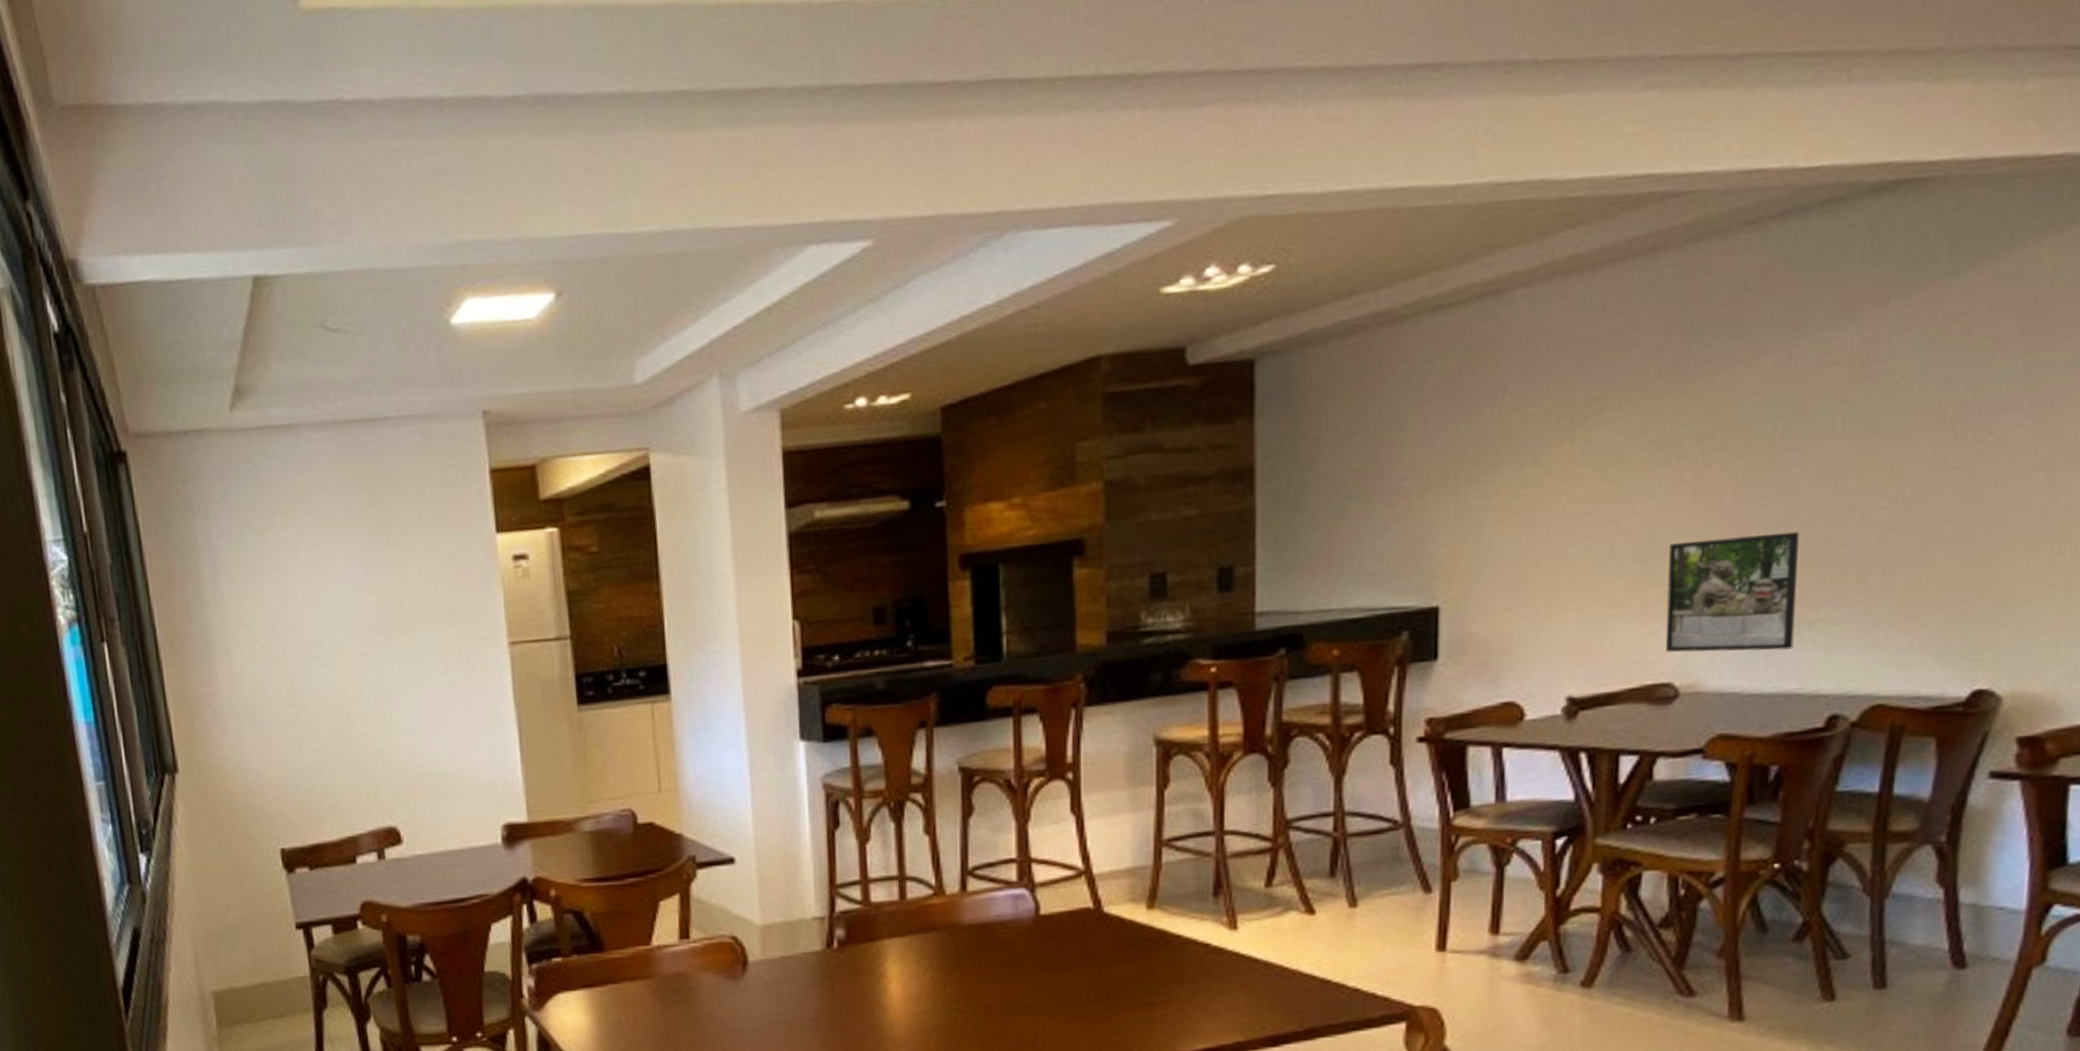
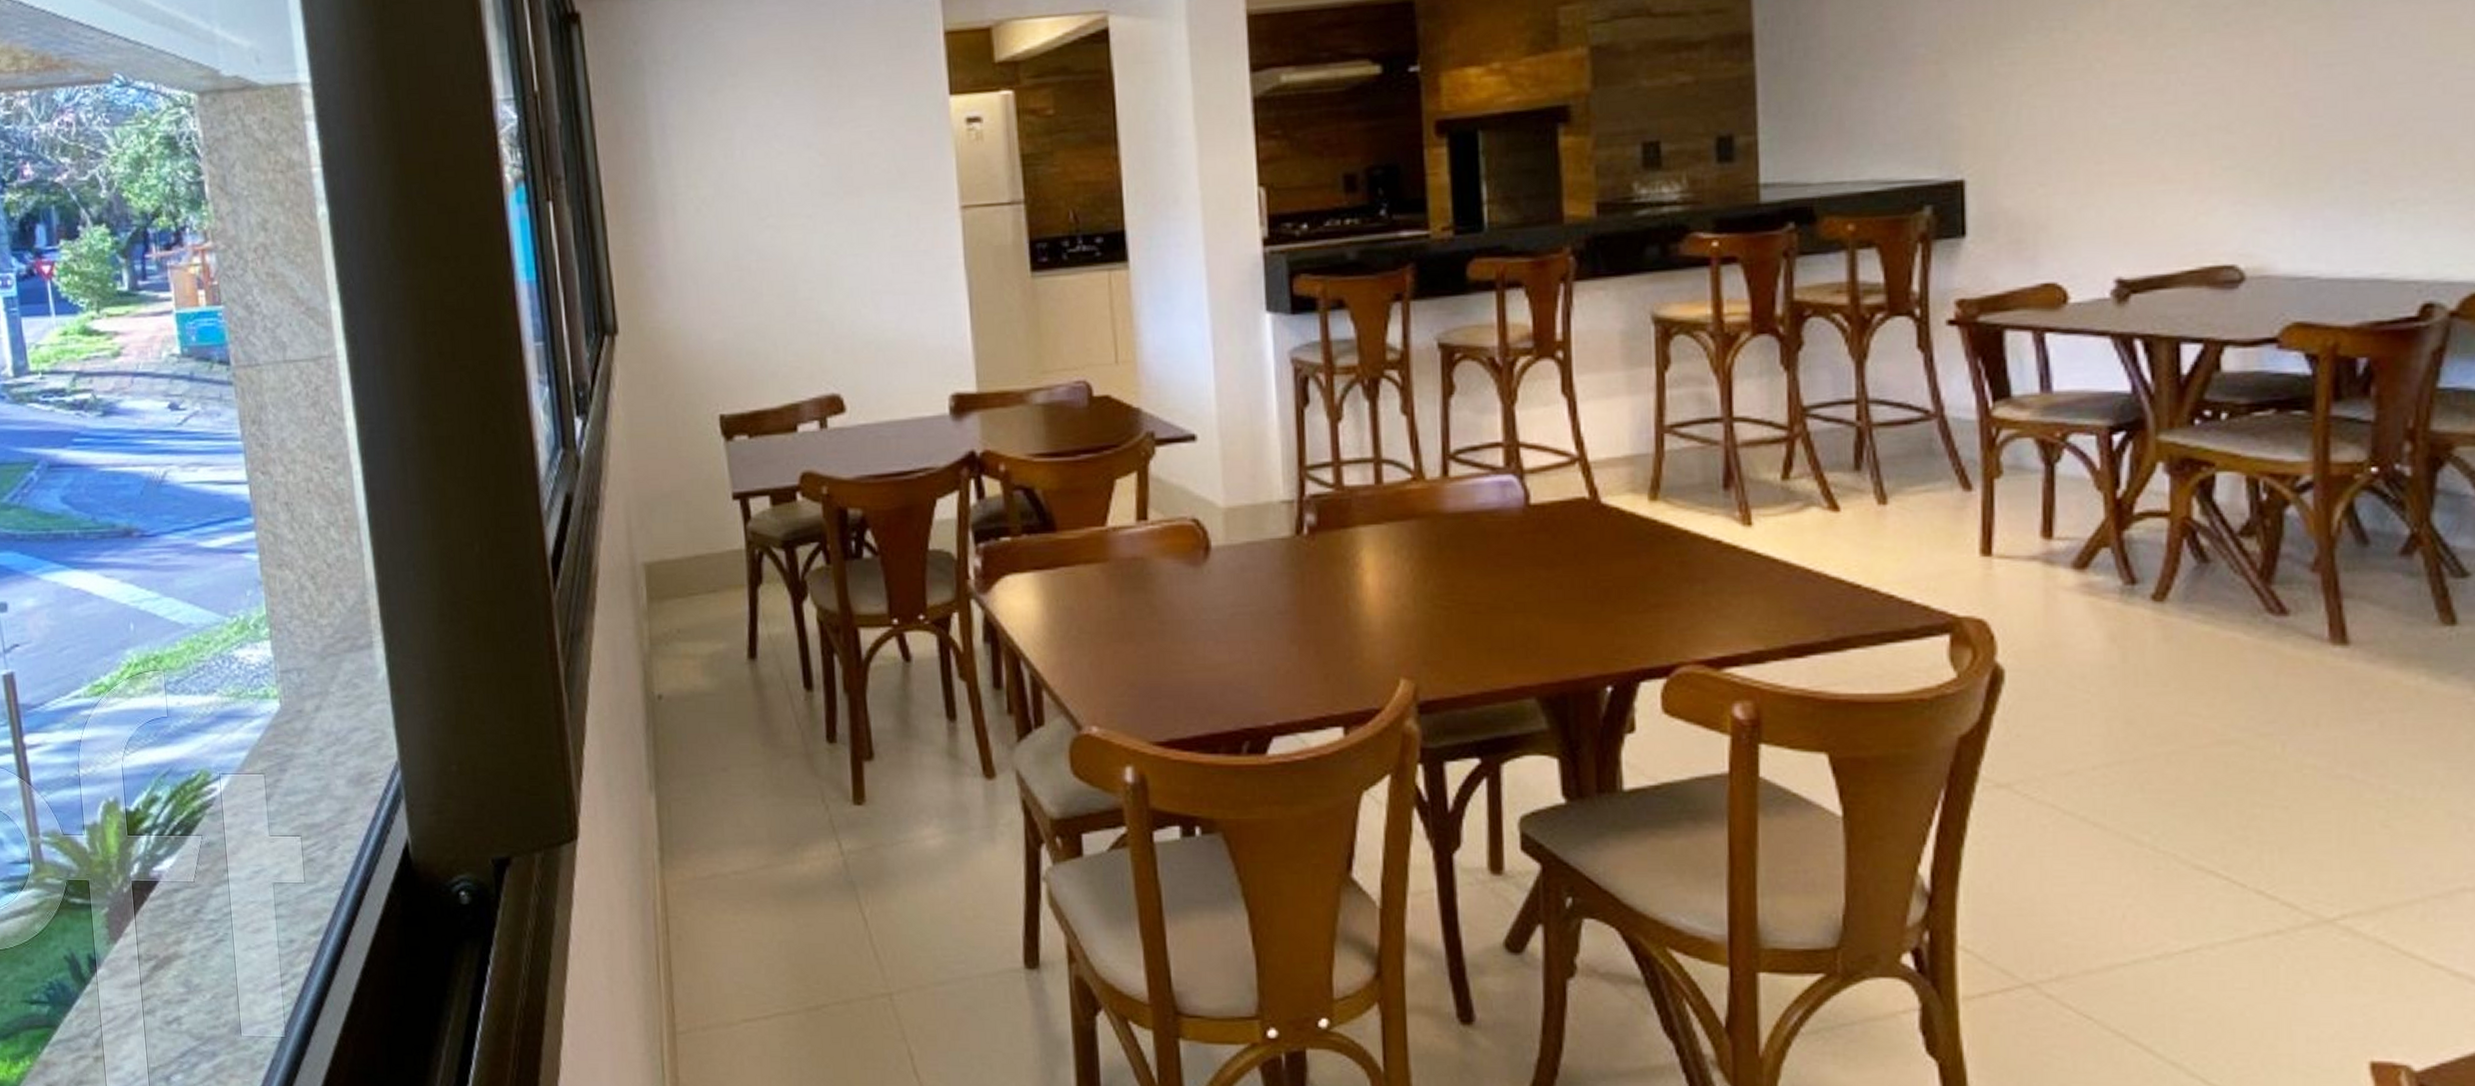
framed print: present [1665,531,1799,653] -> none [2222,103,2375,233]

